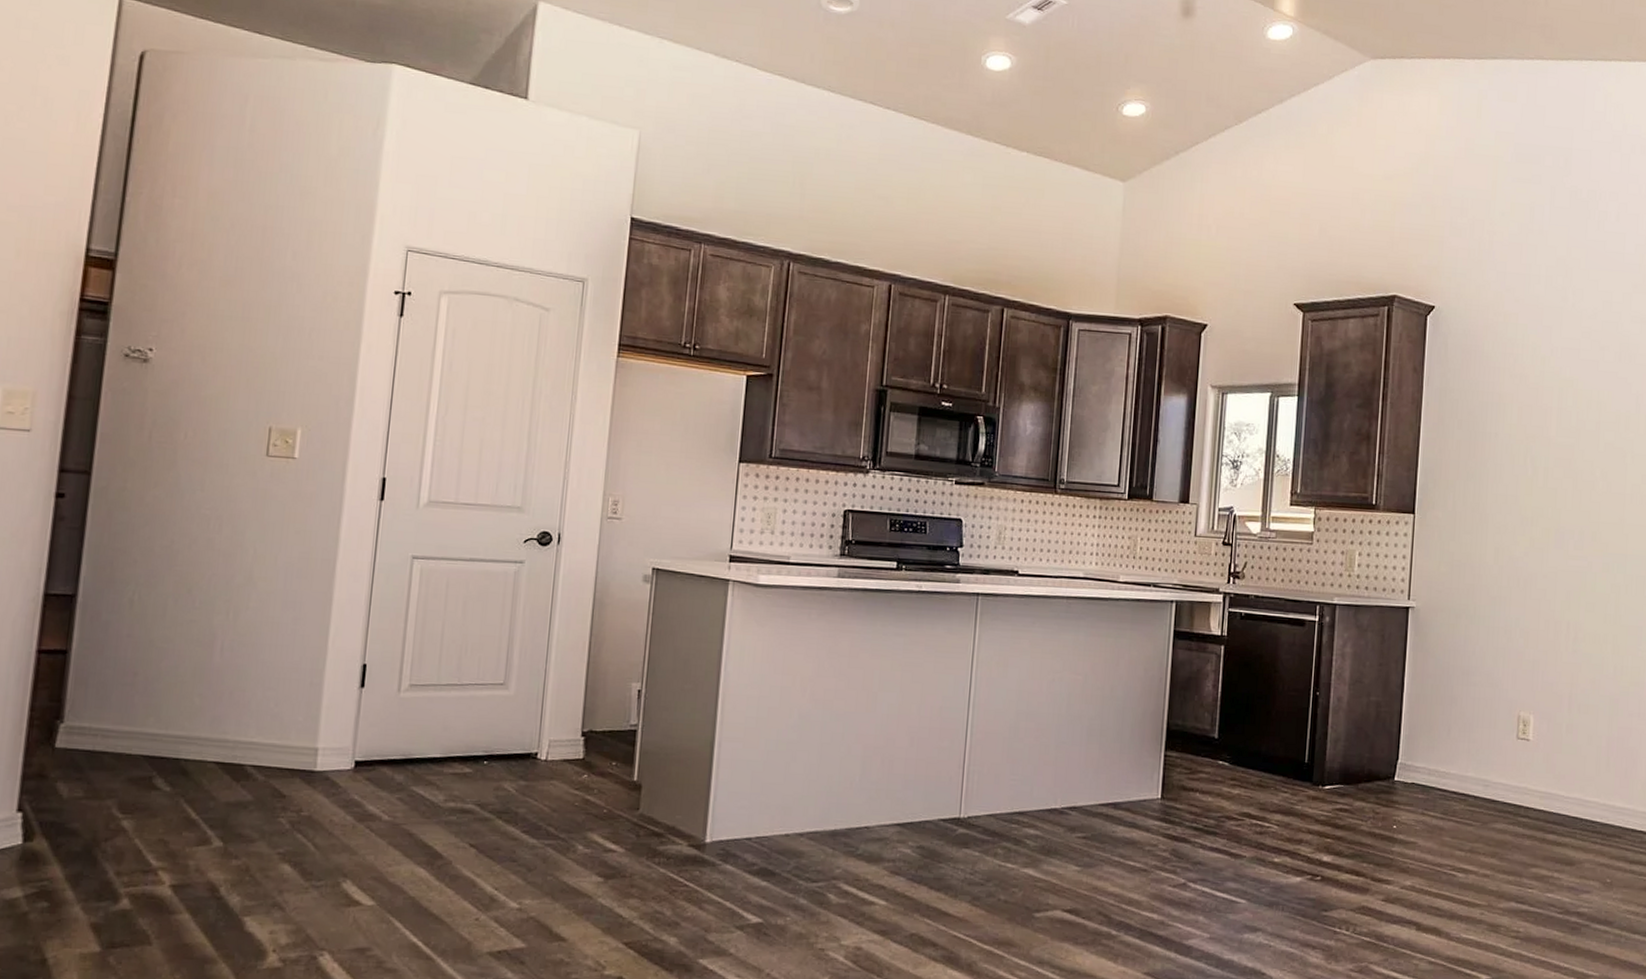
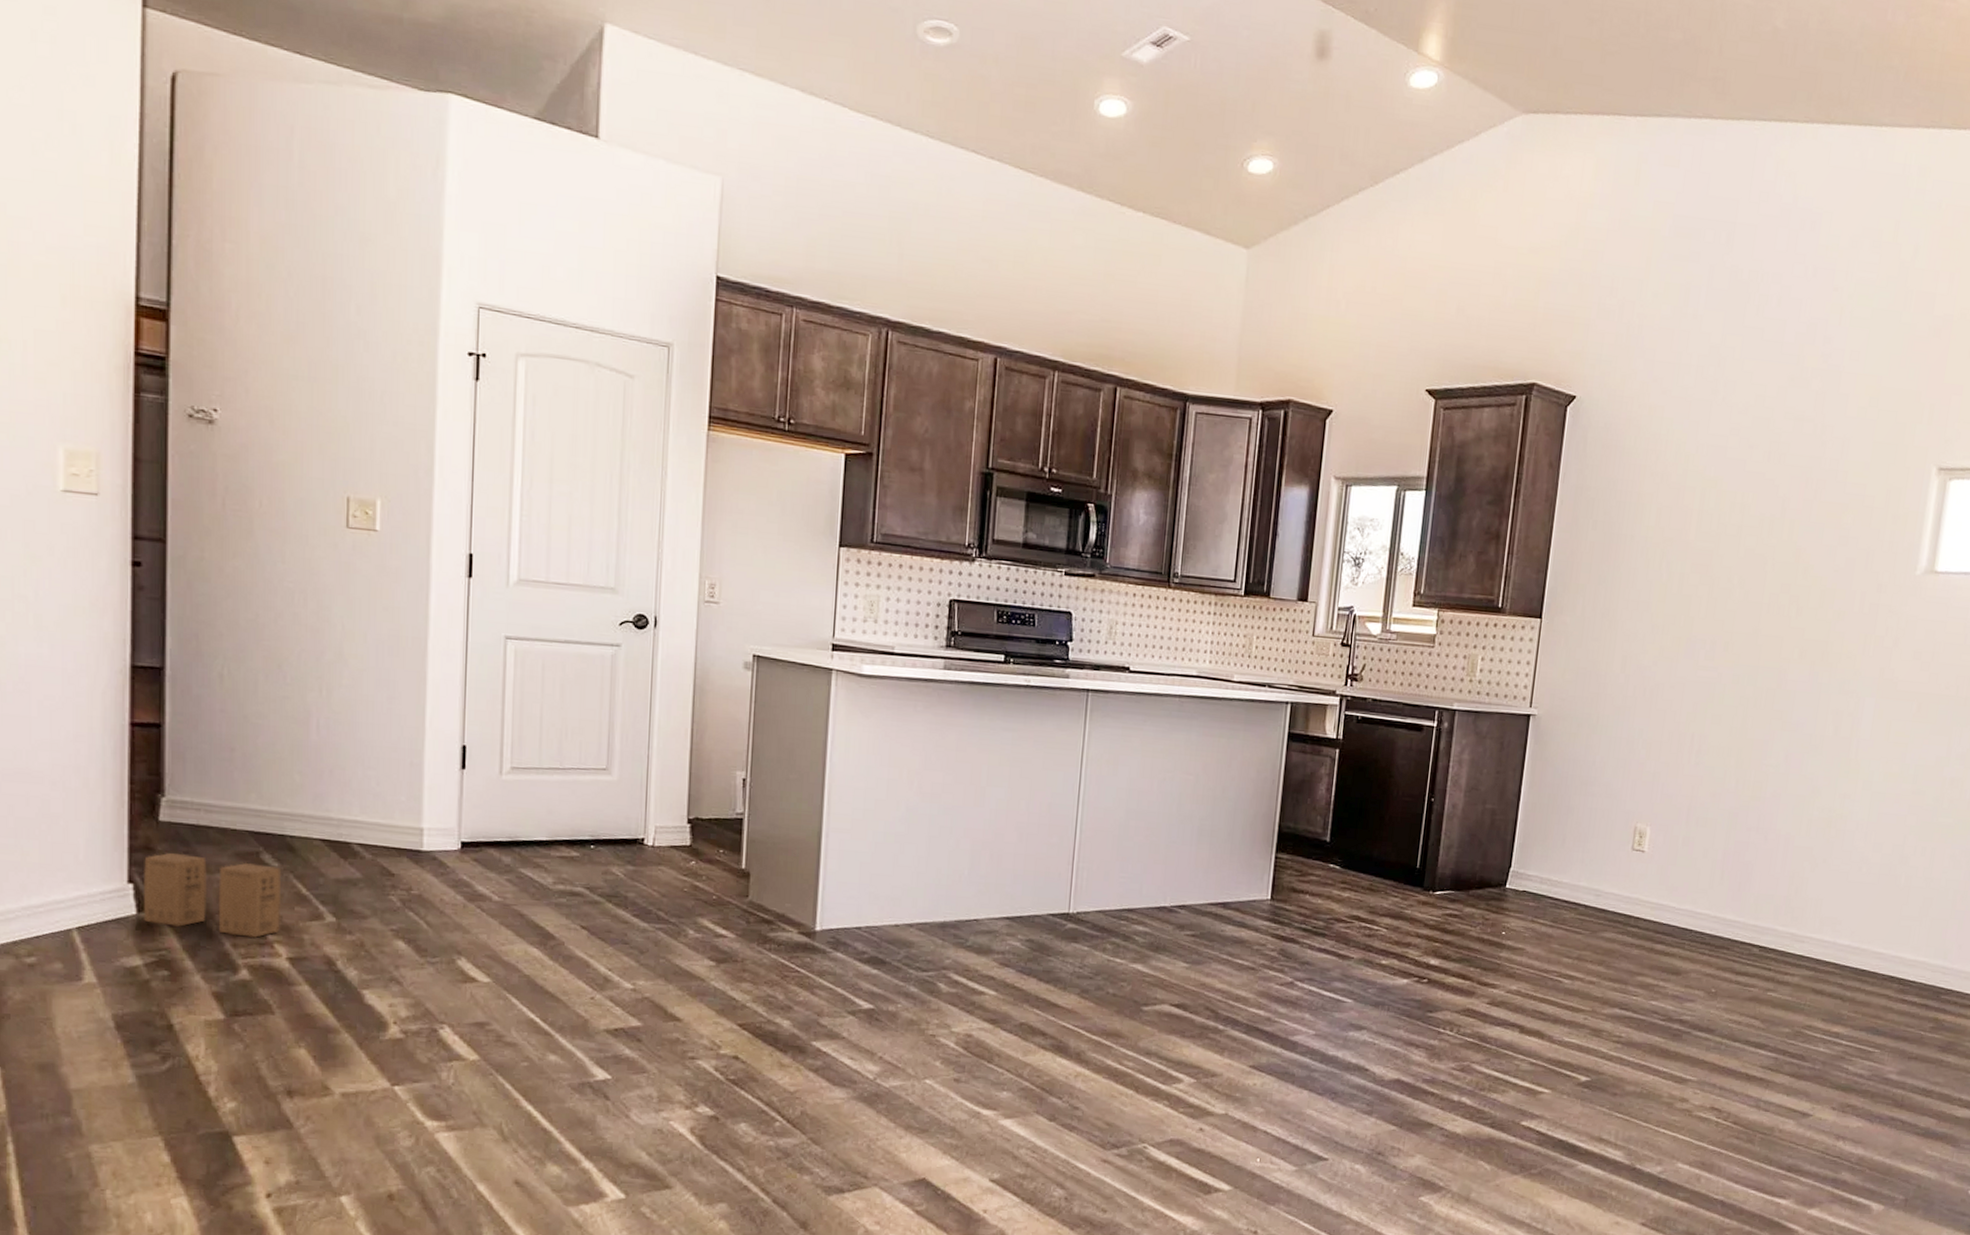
cardboard box: none [28,780,173,865] -> present [143,853,282,938]

